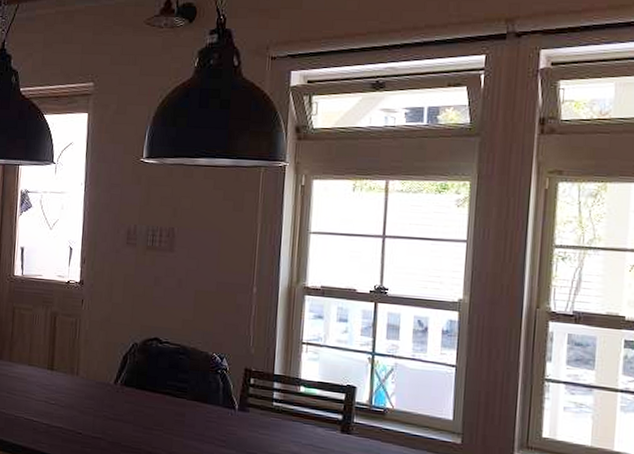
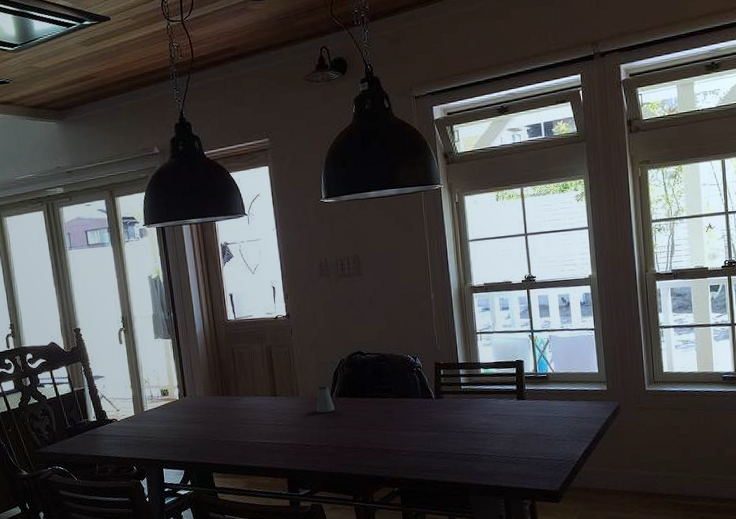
saltshaker: none [96,368,117,401] -> present [316,385,335,414]

